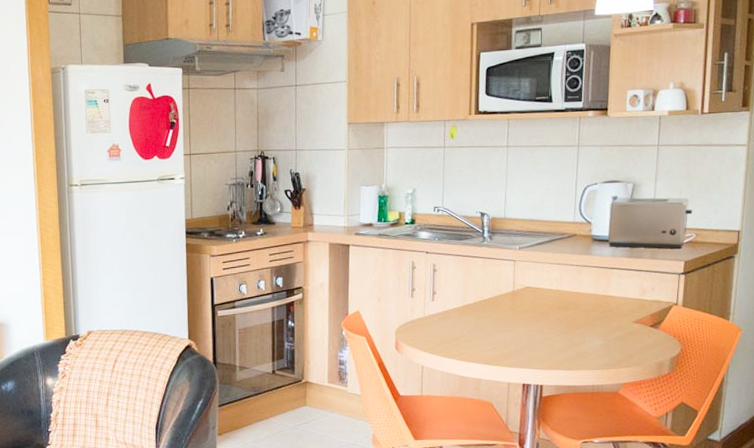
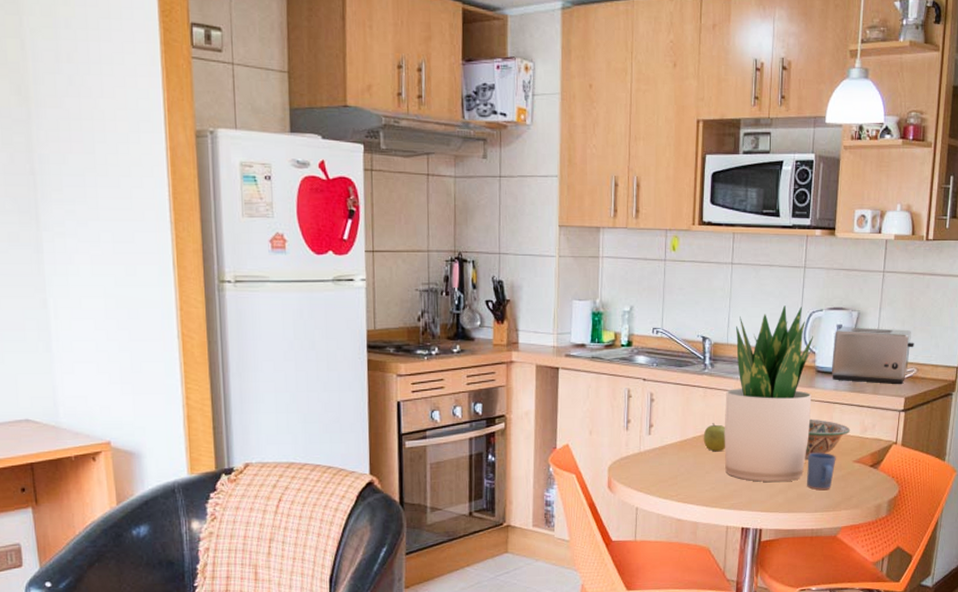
fruit: none [483,289,505,315] -> present [703,423,725,452]
planter: none [503,181,591,343] -> present [724,305,815,483]
decorative bowl: none [583,283,629,321] -> present [805,419,851,459]
mug: none [586,314,615,349] -> present [807,453,836,490]

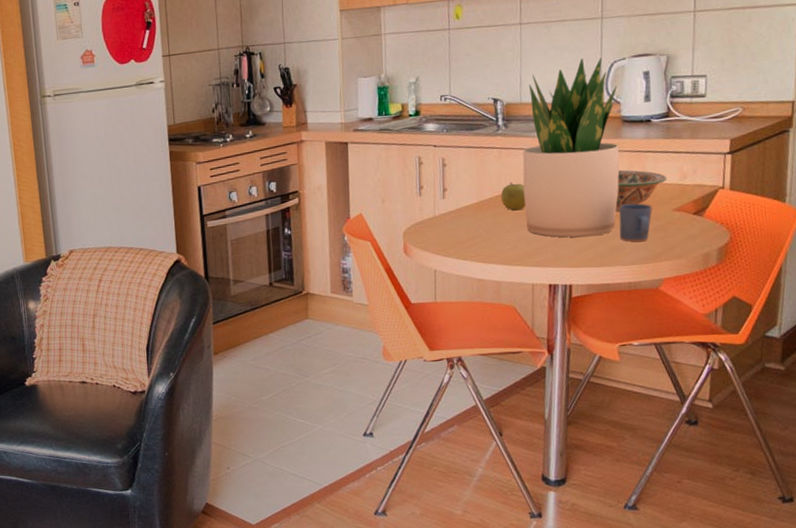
toaster: present [831,326,914,385] -> none [640,68,738,129]

